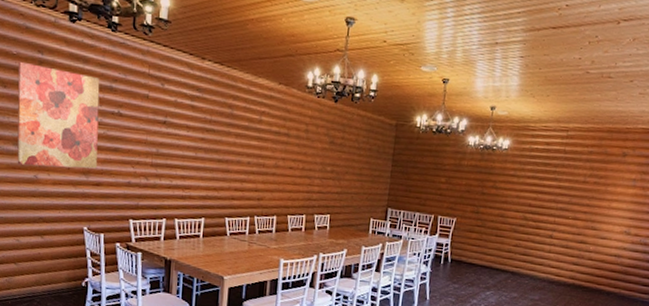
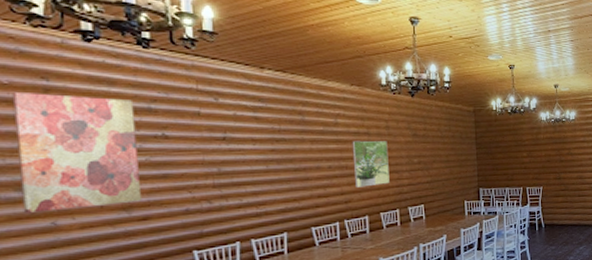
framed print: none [269,140,305,188] -> present [352,140,390,188]

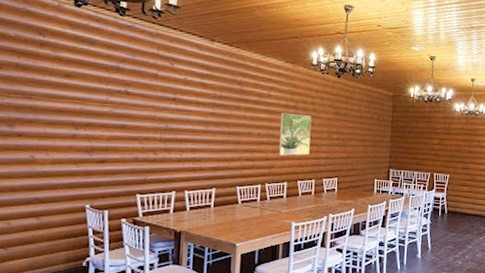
wall art: present [12,91,143,213] -> none [11,43,107,146]

